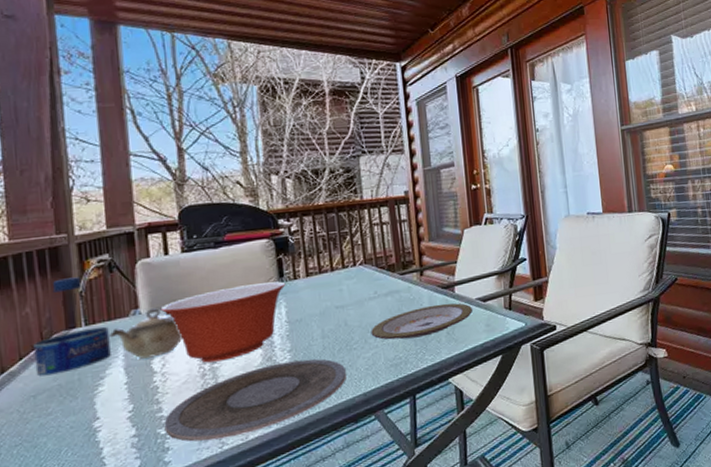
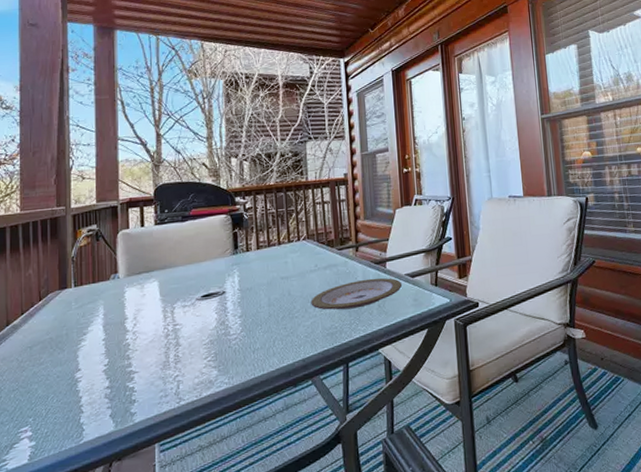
water bottle: present [33,277,111,377] -> none [33,244,93,330]
teapot: present [109,308,183,359] -> none [93,274,152,318]
mixing bowl: present [160,281,286,363] -> none [135,253,240,325]
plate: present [164,359,346,442] -> none [132,325,288,396]

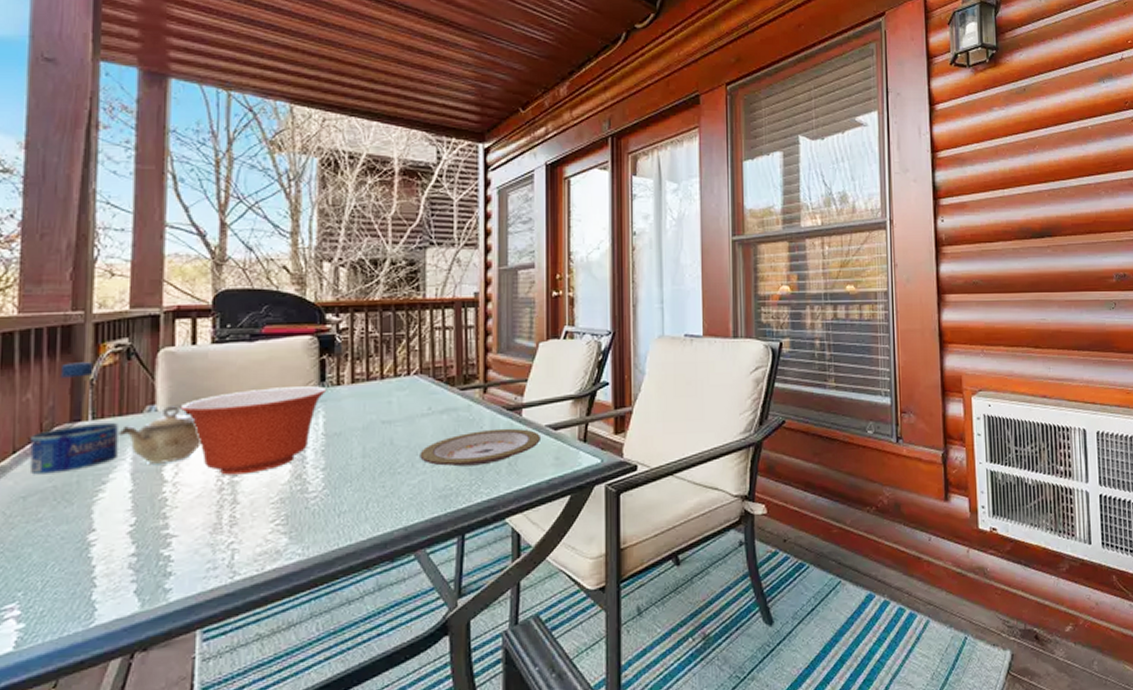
water bottle: none [33,244,93,330] -> present [29,362,118,475]
teapot: none [93,274,152,318] -> present [118,406,203,464]
mixing bowl: none [135,253,240,325] -> present [180,386,327,475]

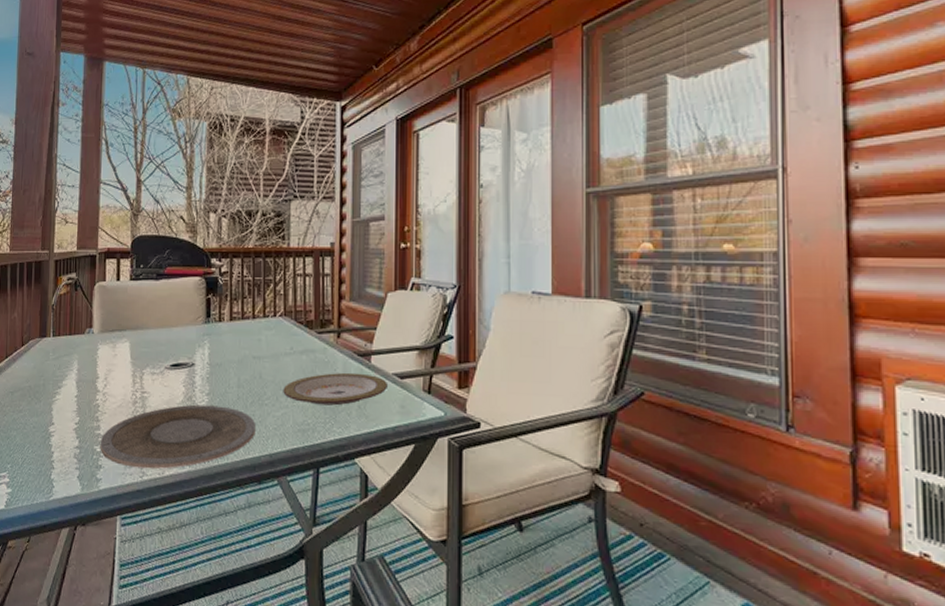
water bottle: present [29,362,118,475] -> none [15,291,69,377]
teapot: present [118,406,203,464] -> none [69,330,123,376]
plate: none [169,481,386,569] -> present [100,404,255,469]
mixing bowl: present [180,386,327,475] -> none [108,320,212,392]

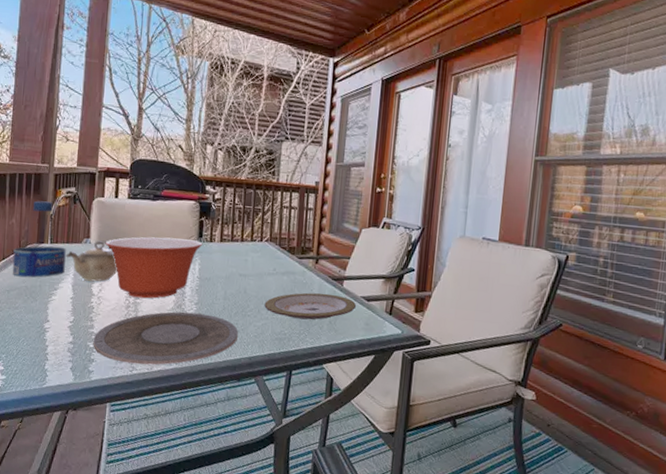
water bottle: none [15,291,69,377] -> present [12,200,66,278]
teapot: none [69,330,123,376] -> present [66,241,118,282]
mixing bowl: none [108,320,212,392] -> present [105,237,203,299]

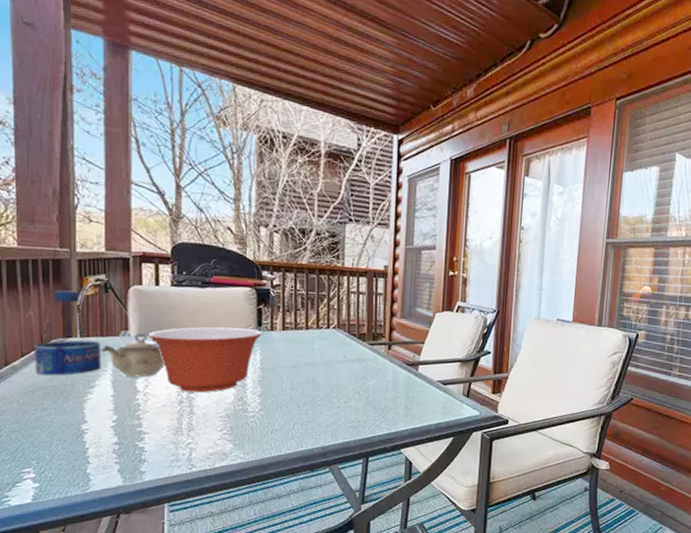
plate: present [93,312,238,365] -> none [142,404,308,462]
plate: present [264,292,357,320] -> none [335,379,433,407]

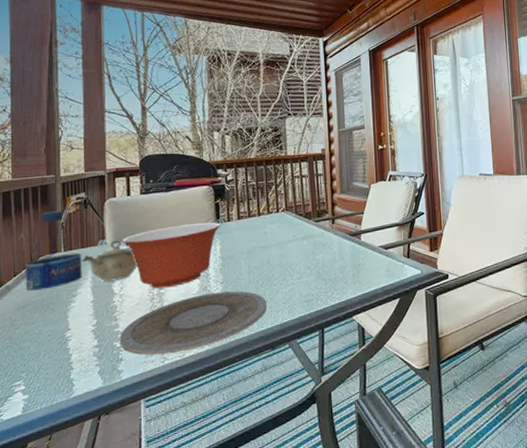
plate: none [142,404,308,462] -> present [119,291,267,356]

